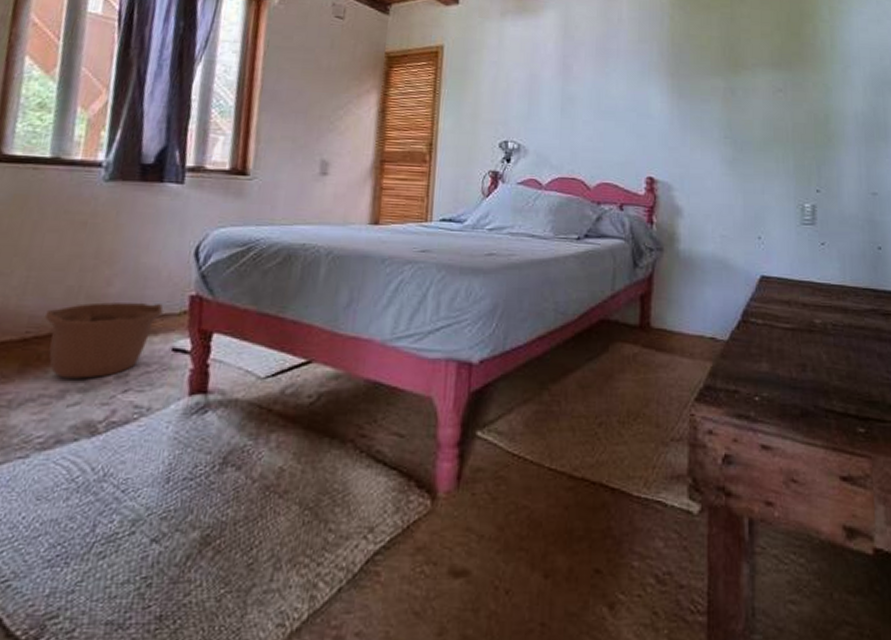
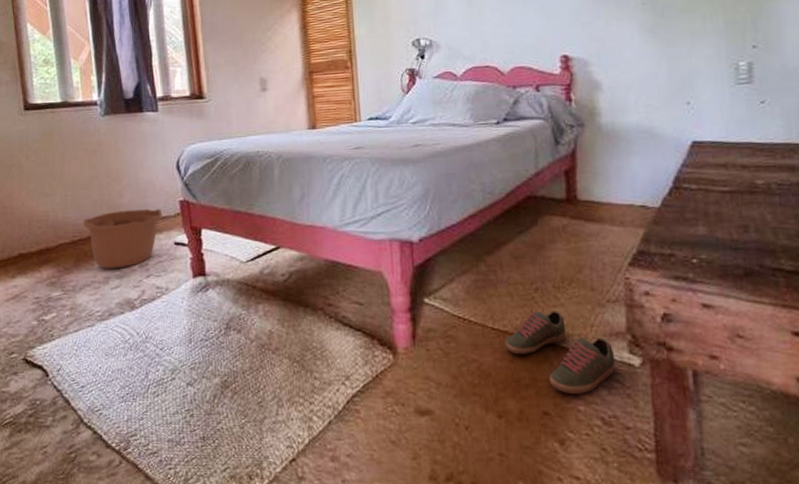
shoe: none [561,449,674,548] -> present [505,310,616,395]

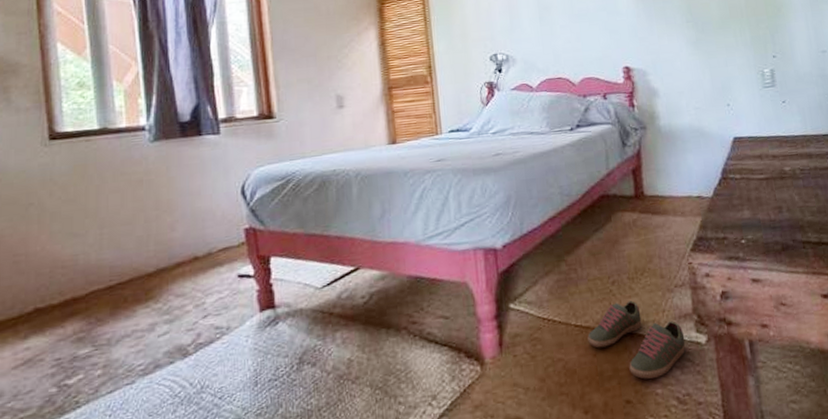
basket: present [82,209,163,269] -> none [122,239,224,314]

